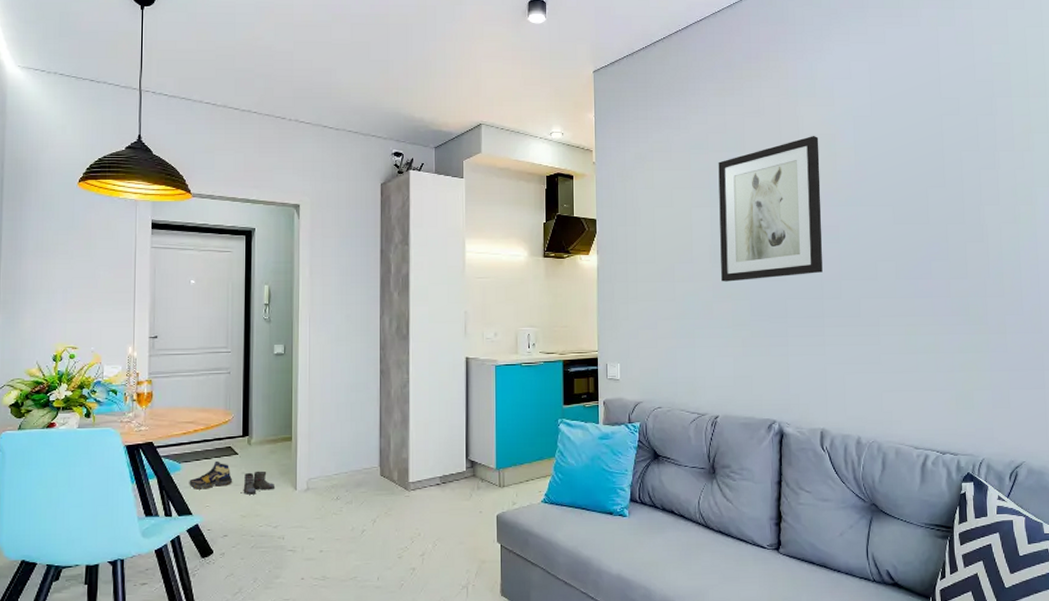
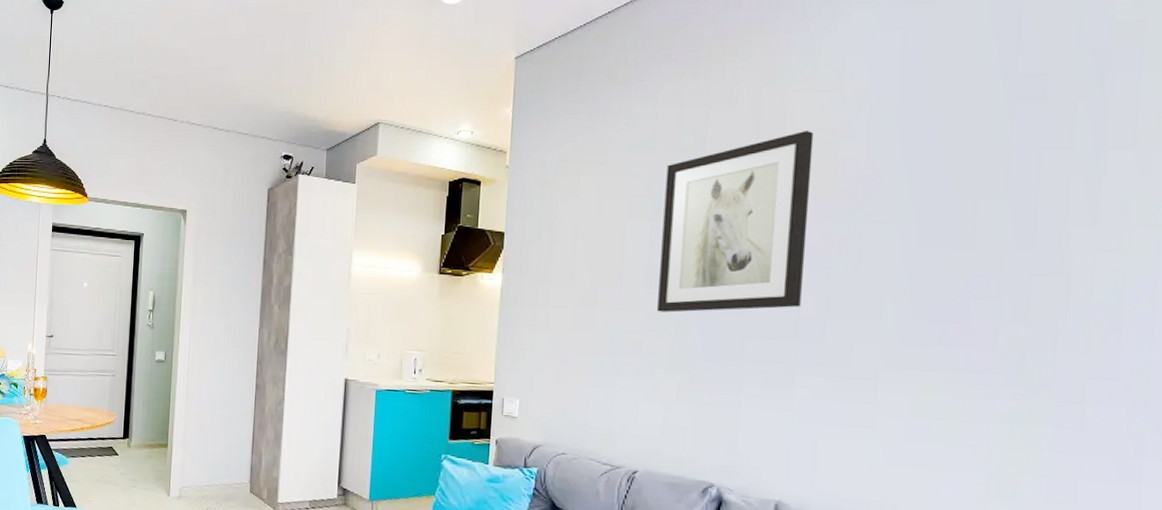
shoe: present [189,462,233,490] -> none [74,460,113,485]
boots: present [243,471,276,495] -> none [121,473,151,496]

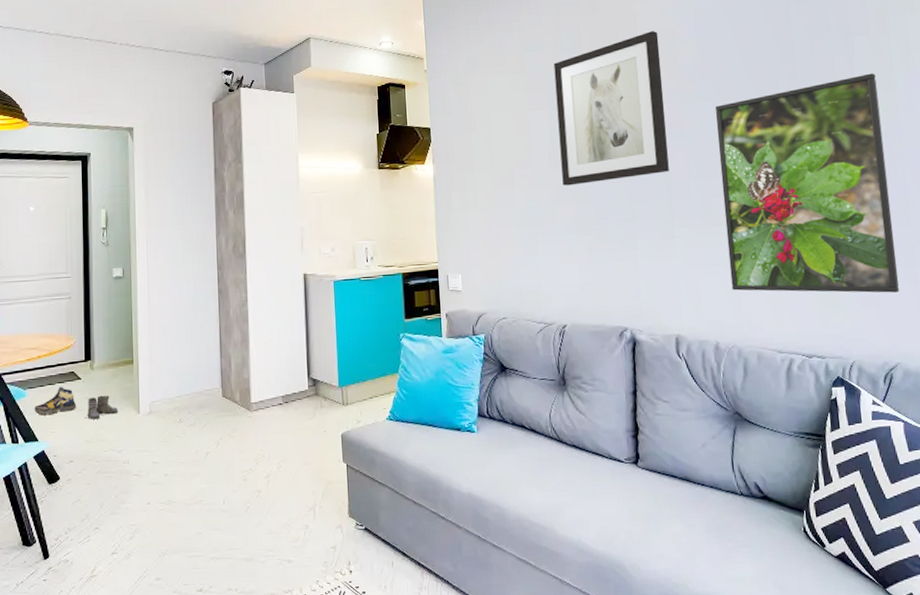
shoe: none [74,460,113,485] -> present [34,387,77,416]
boots: none [121,473,151,496] -> present [87,395,119,420]
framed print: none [862,201,1134,491] -> present [715,73,900,293]

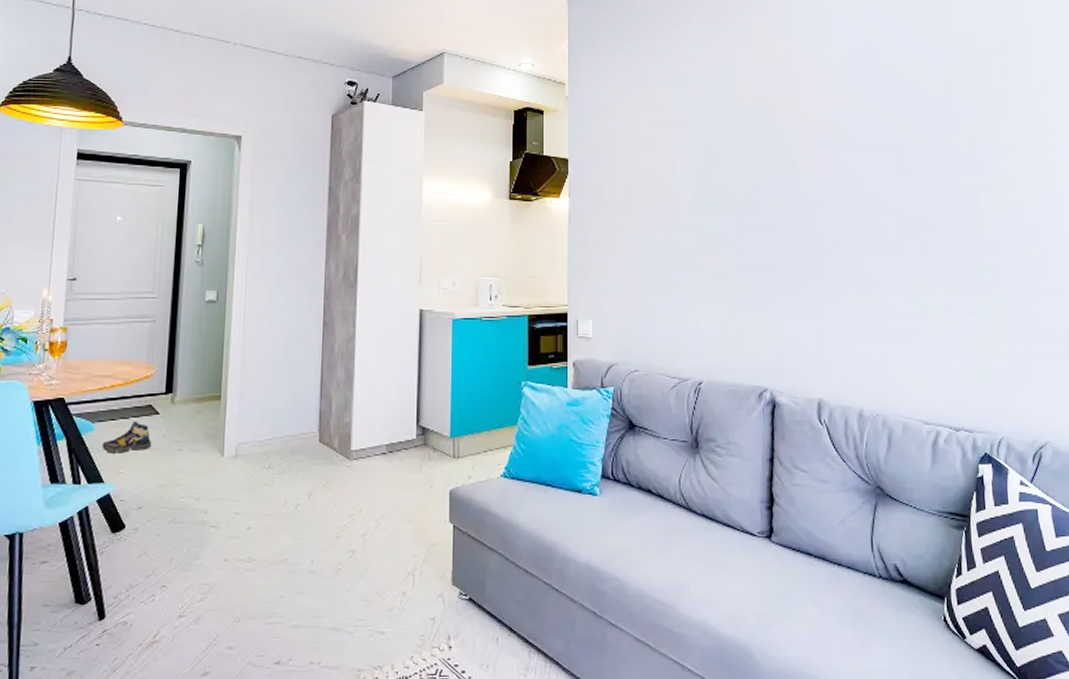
boots: present [87,395,119,420] -> none [163,433,200,461]
wall art: present [554,31,669,186] -> none [703,73,819,231]
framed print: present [715,73,900,293] -> none [869,133,1052,366]

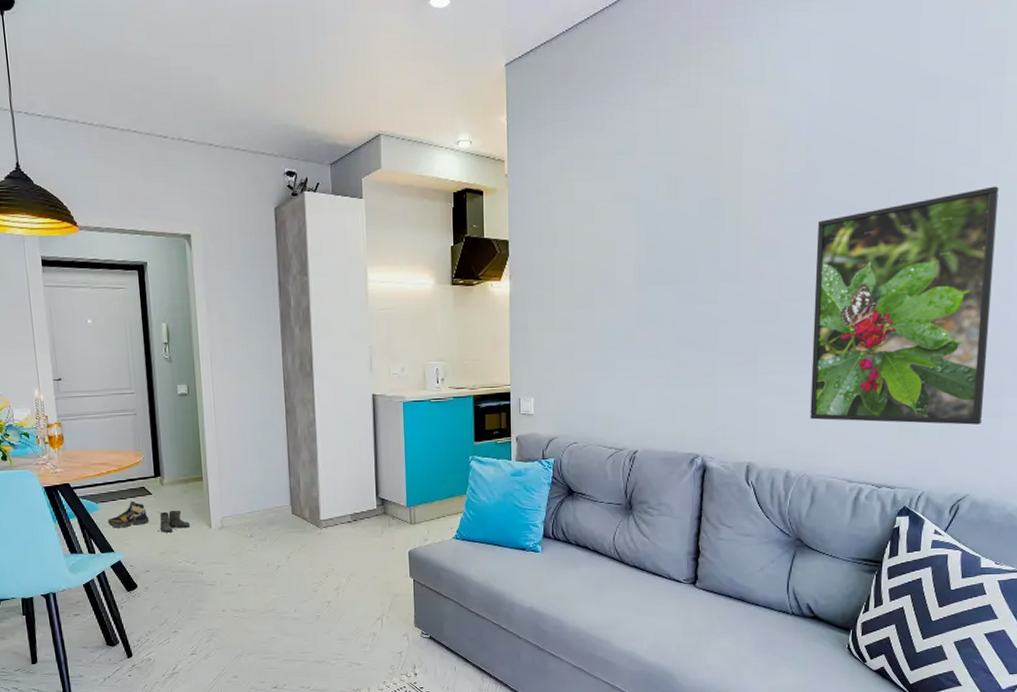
boots: none [163,433,200,461] -> present [160,510,191,533]
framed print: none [869,133,1052,366] -> present [810,186,999,425]

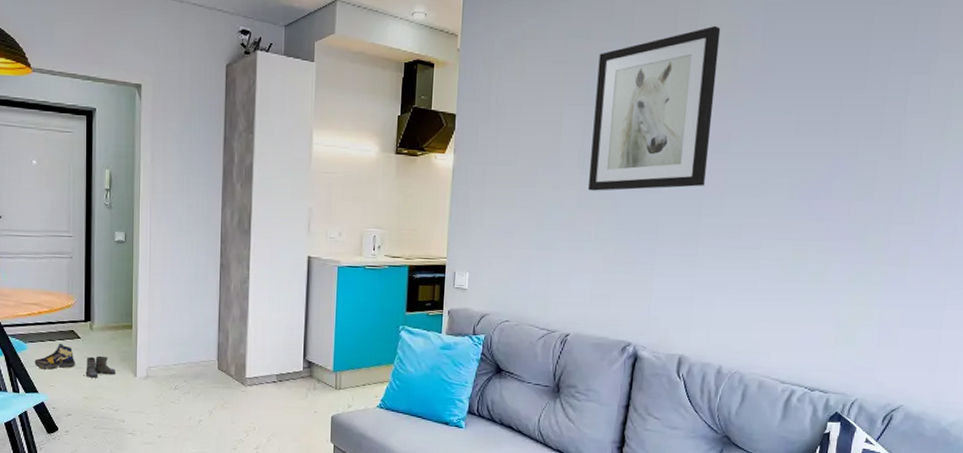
wall art: none [646,132,766,307] -> present [588,26,721,191]
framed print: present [810,186,999,425] -> none [746,97,953,335]

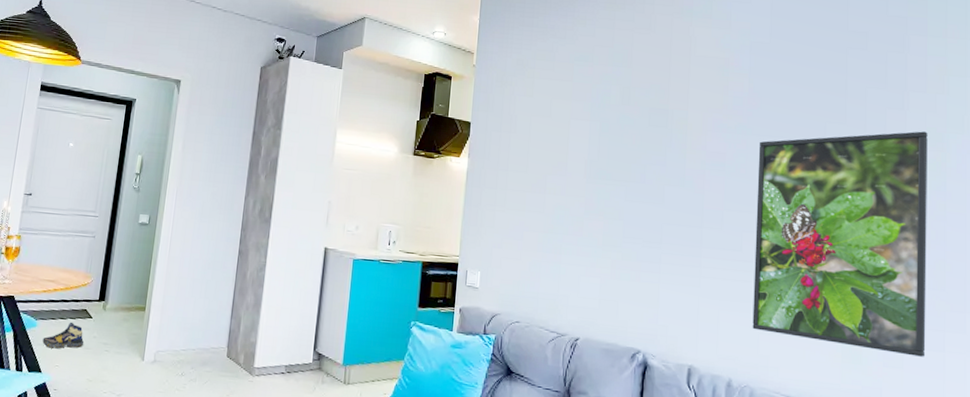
boots: present [85,355,116,378] -> none [92,336,124,360]
wall art: present [588,26,721,191] -> none [595,58,711,201]
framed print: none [746,97,953,335] -> present [752,131,928,357]

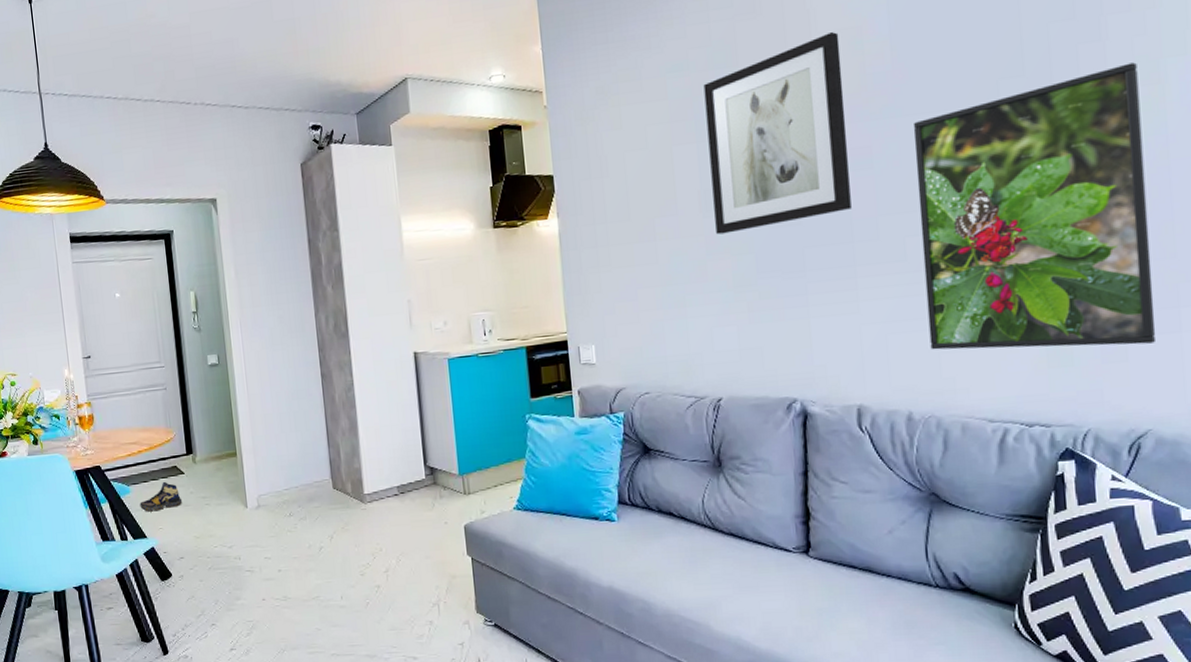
wall art: none [595,58,711,201] -> present [703,32,852,235]

